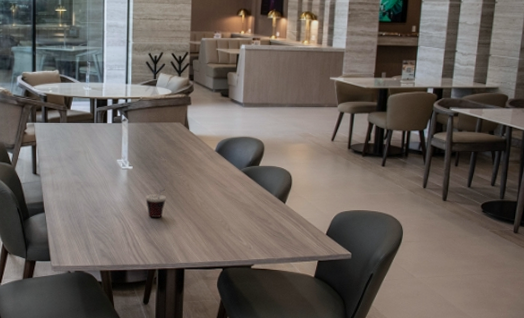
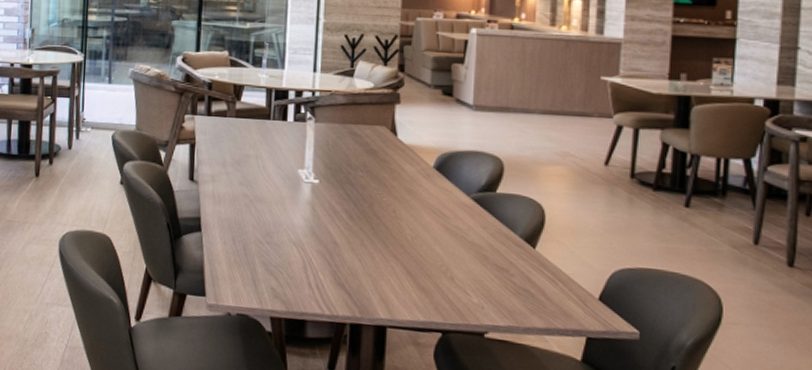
cup: present [146,189,166,218] -> none [335,213,363,252]

